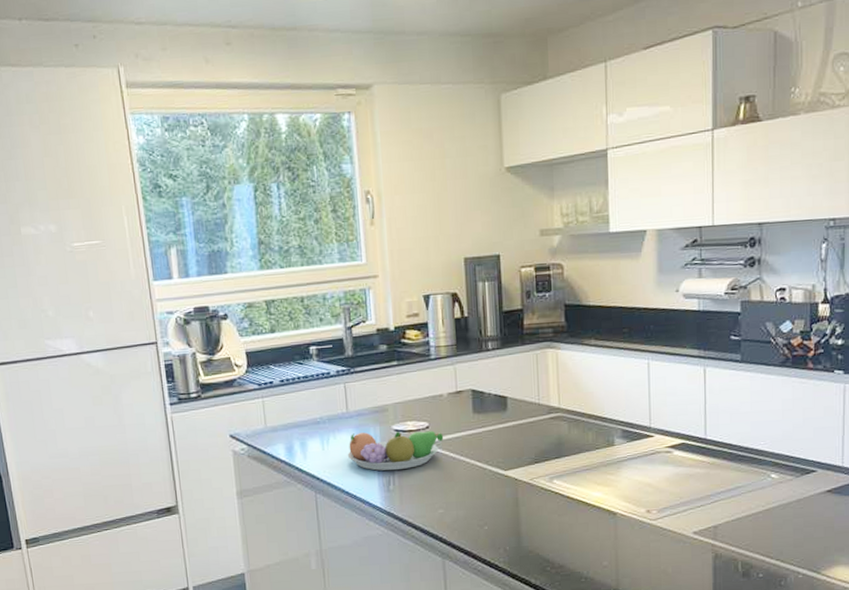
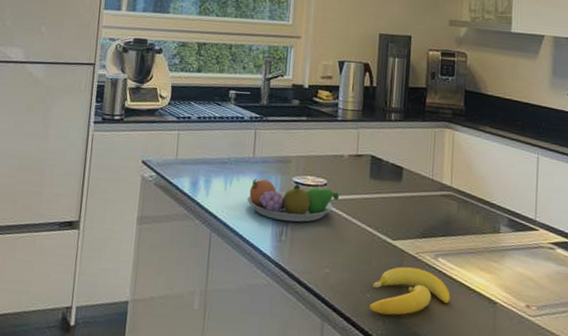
banana: none [488,493,569,543] -> present [369,267,450,315]

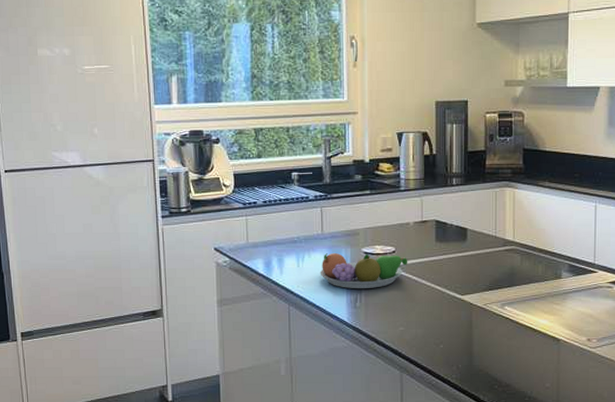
banana: present [369,267,450,315] -> none [443,318,517,361]

